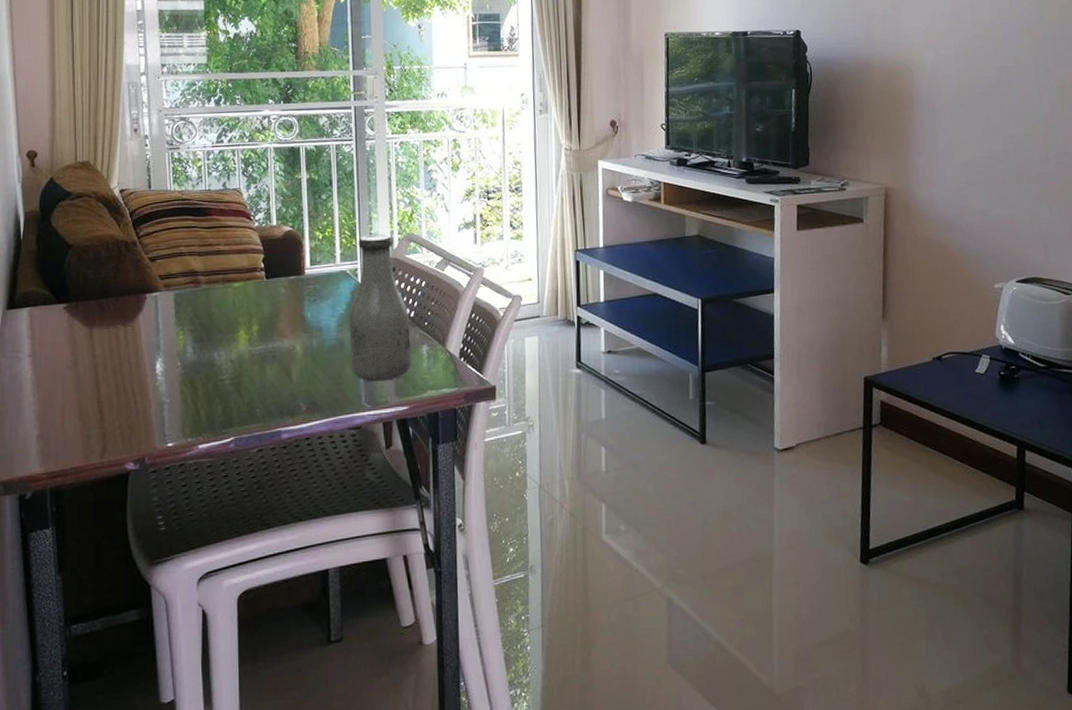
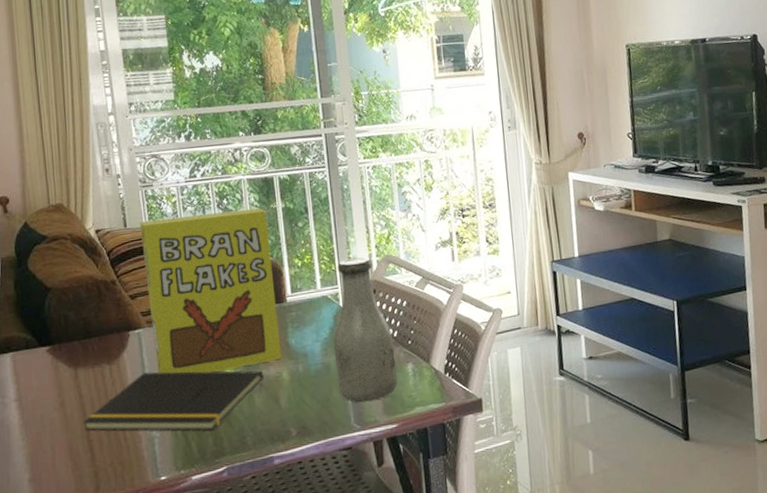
notepad: none [94,336,277,400] -> present [83,370,264,431]
cereal box: none [164,177,297,341] -> present [139,207,282,374]

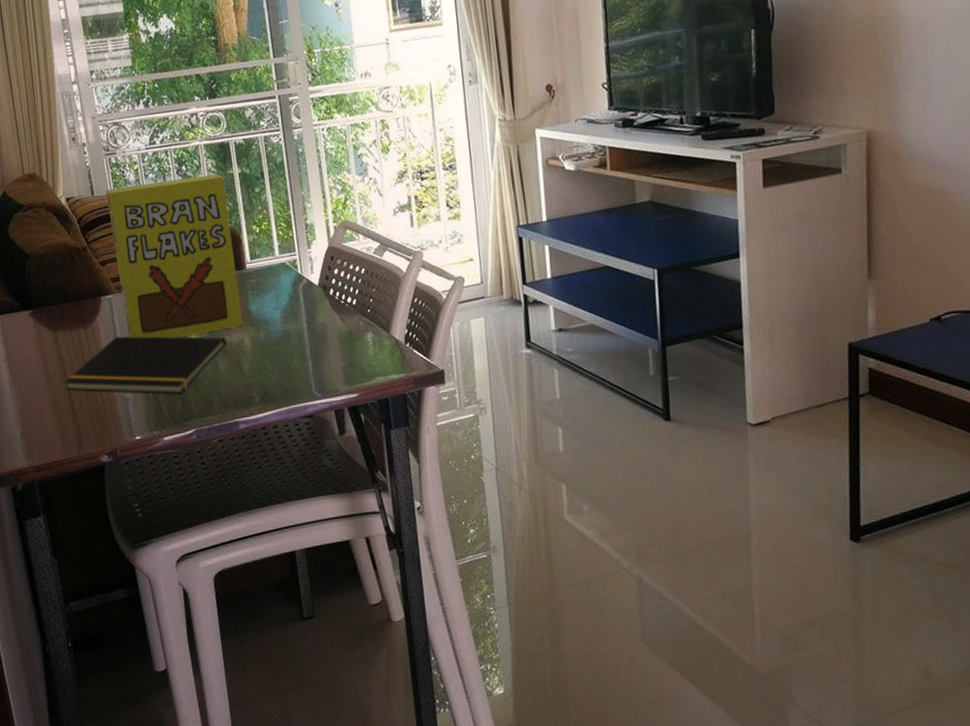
bottle: present [333,257,398,403] -> none [292,223,358,371]

